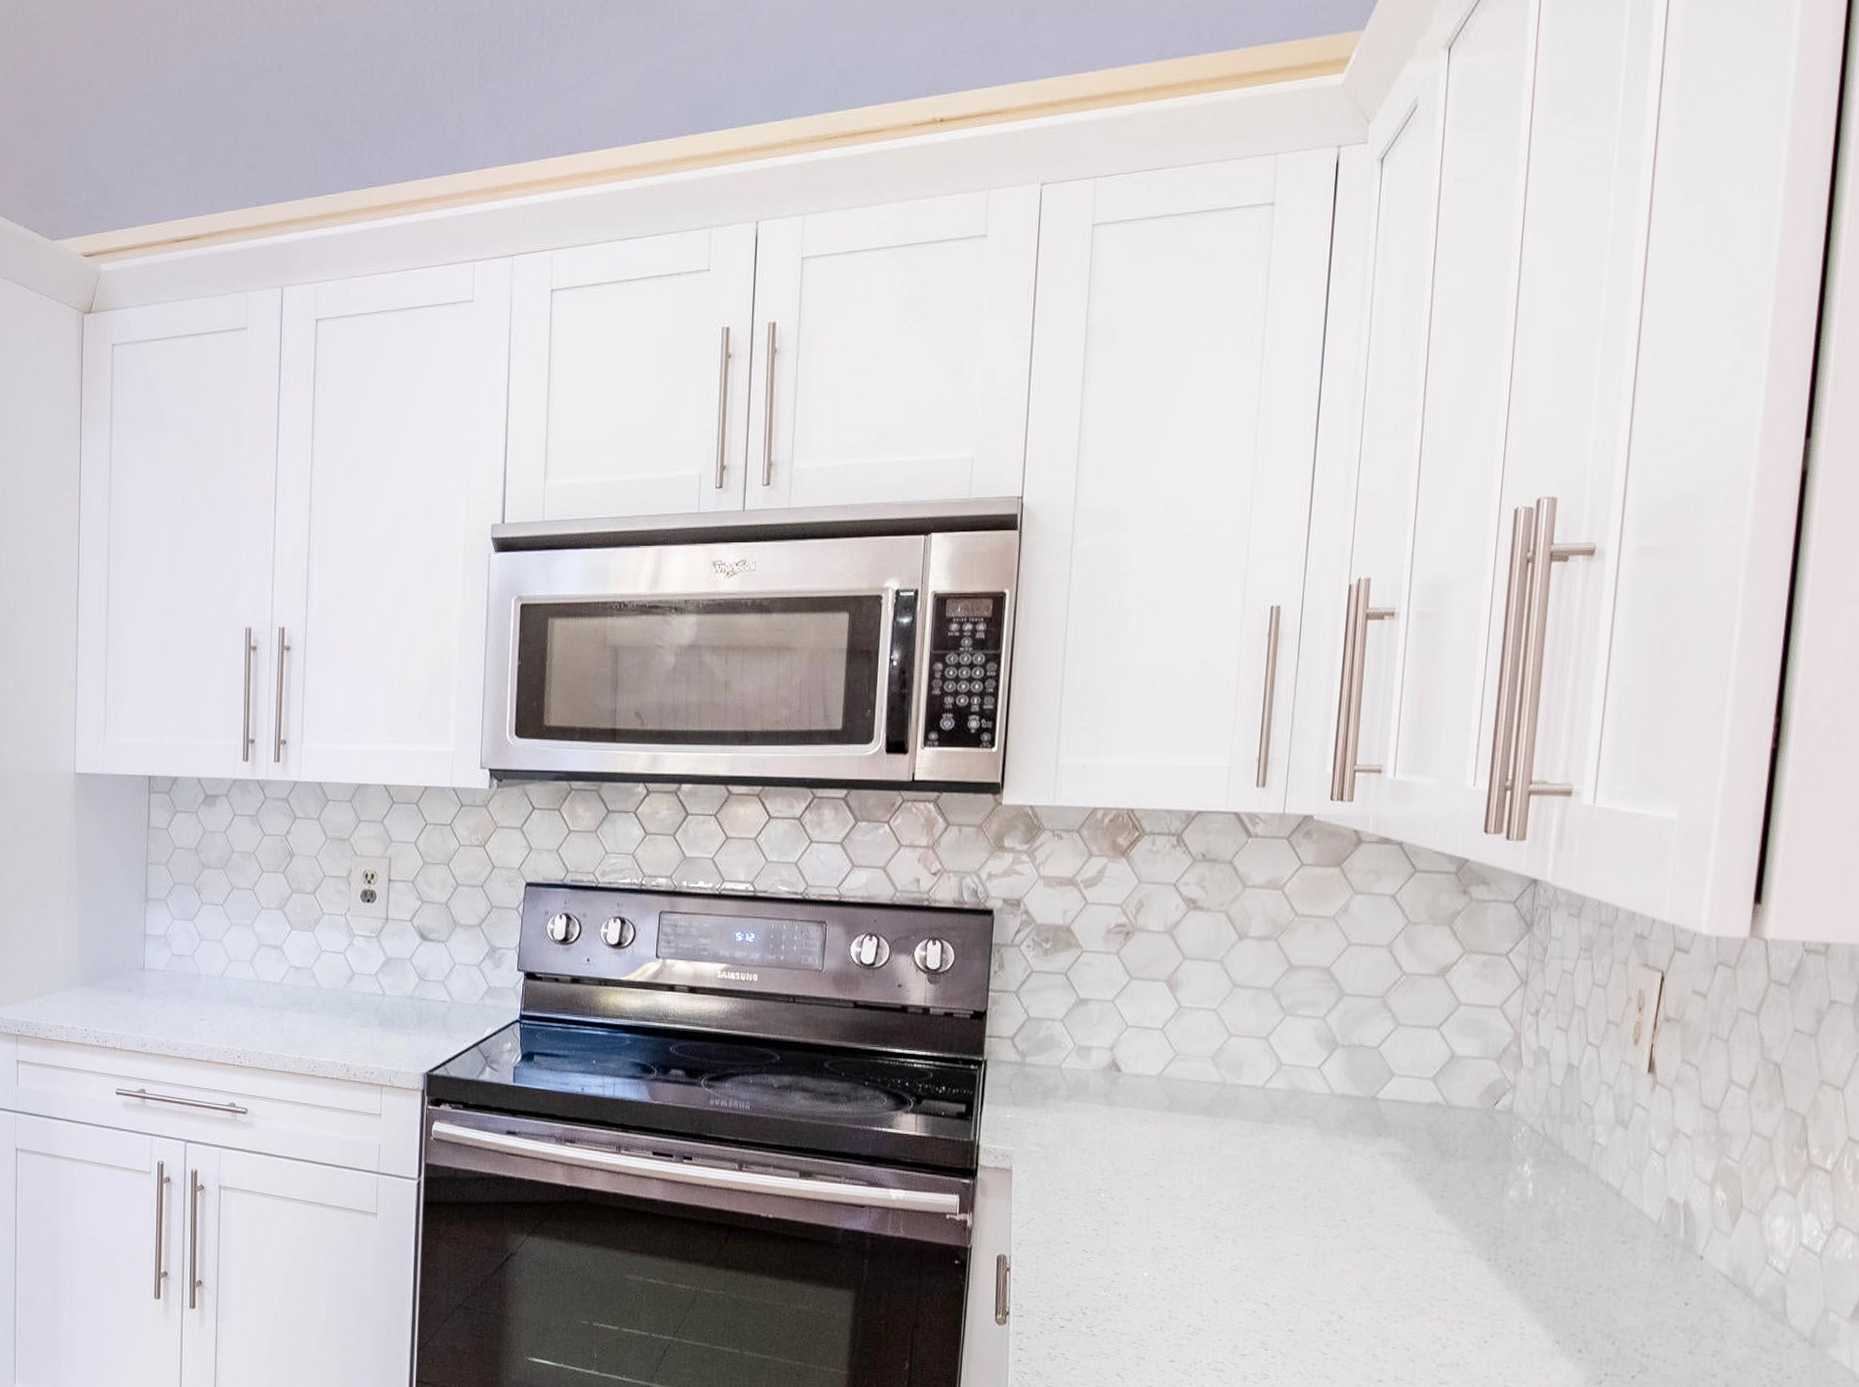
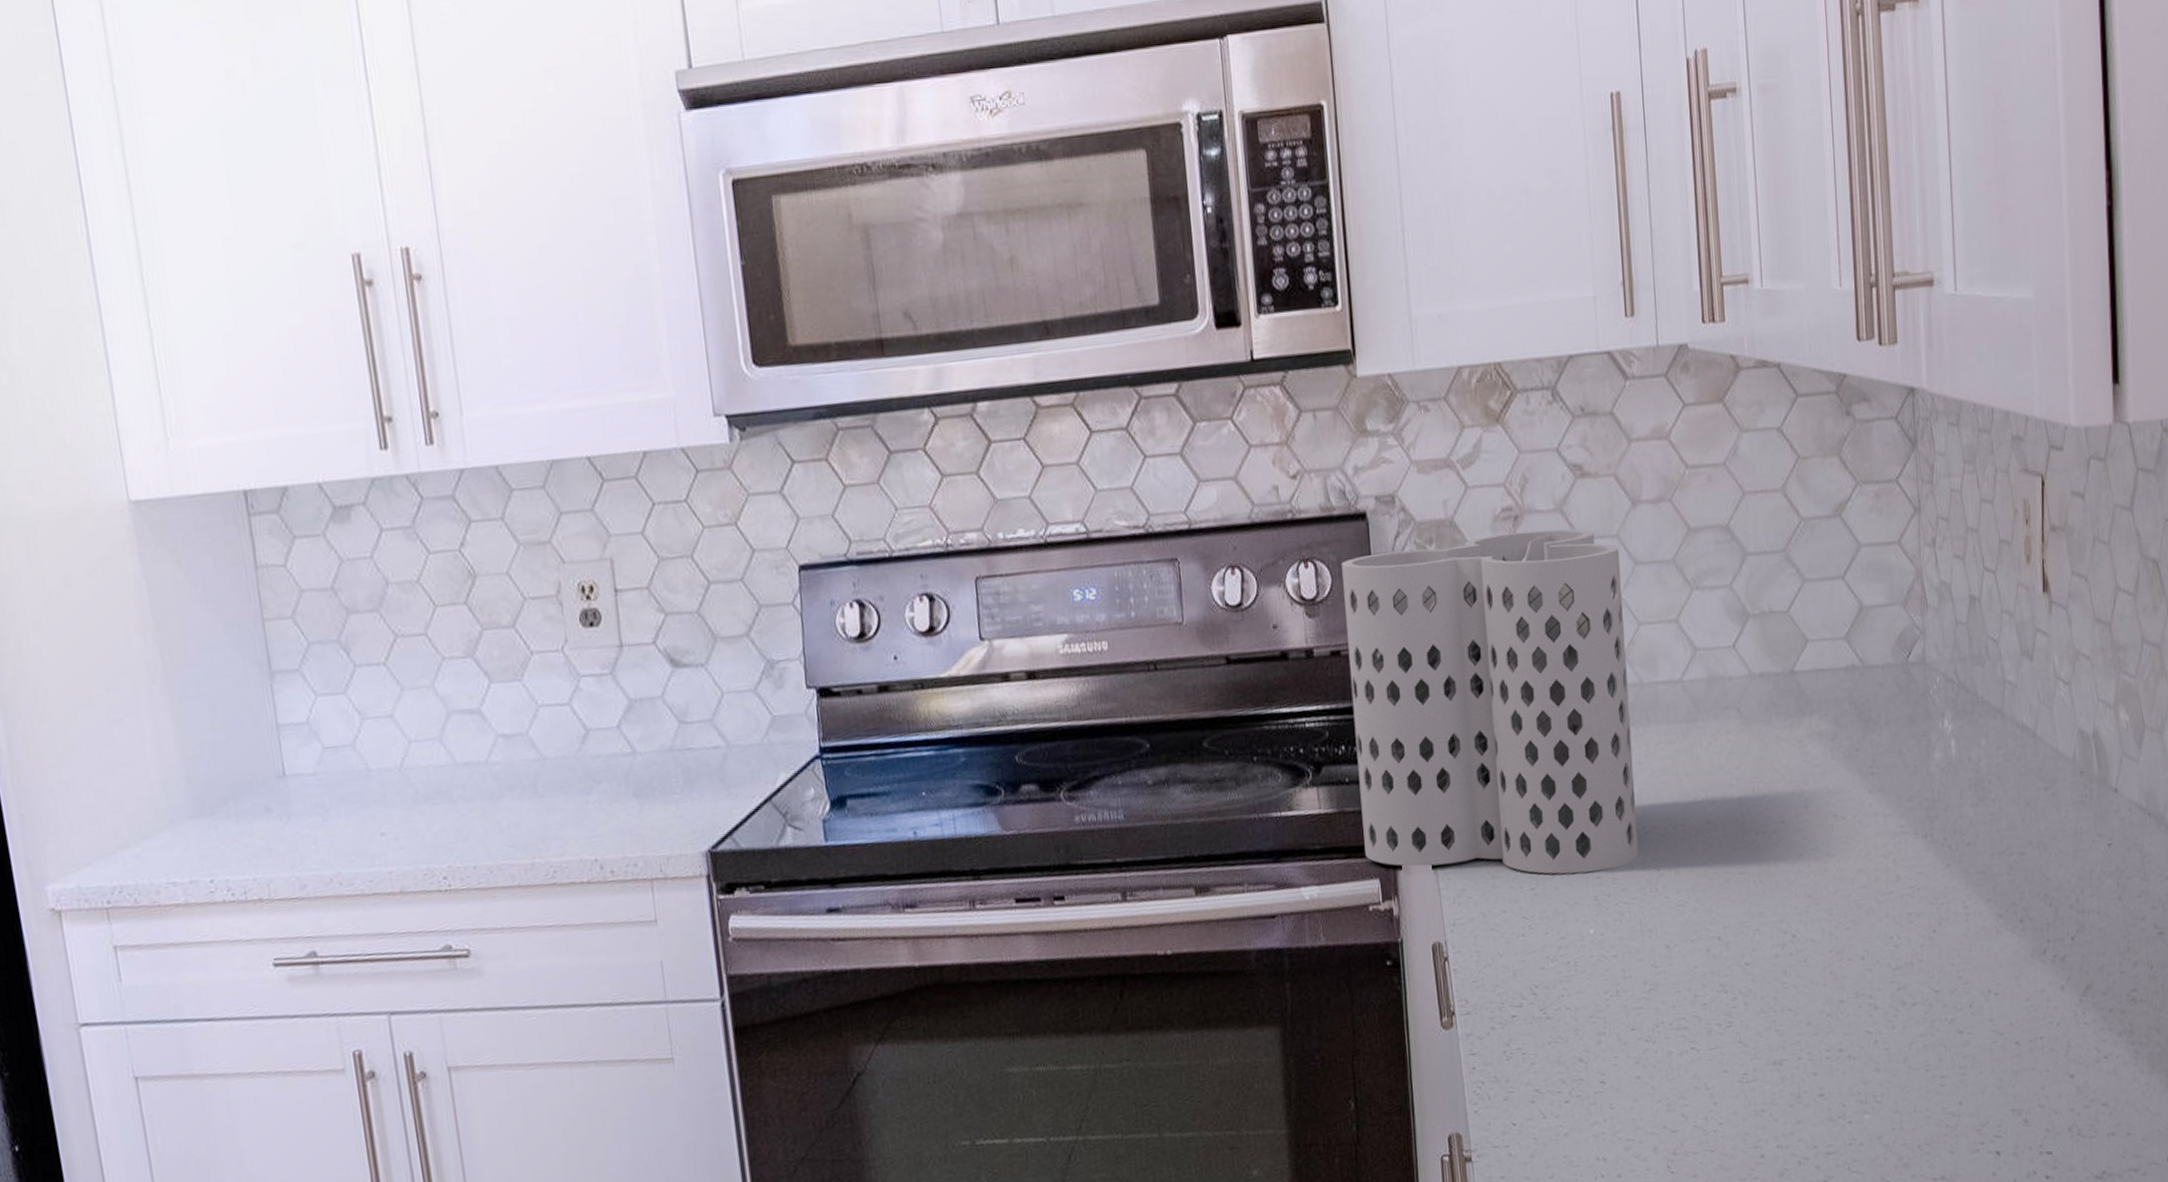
utensil holder: none [950,943,1221,1228] -> present [1341,529,1639,874]

